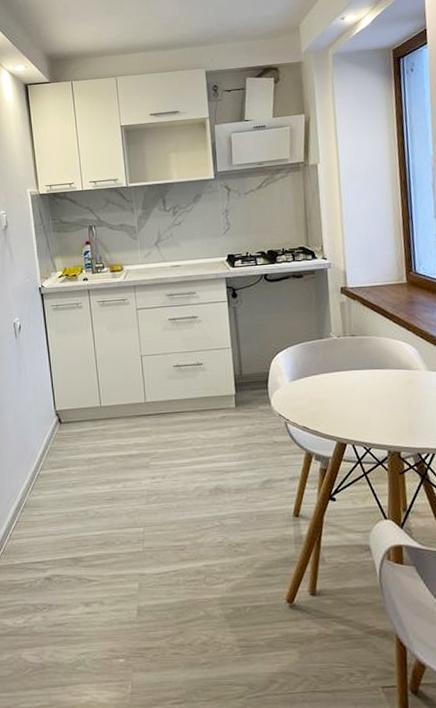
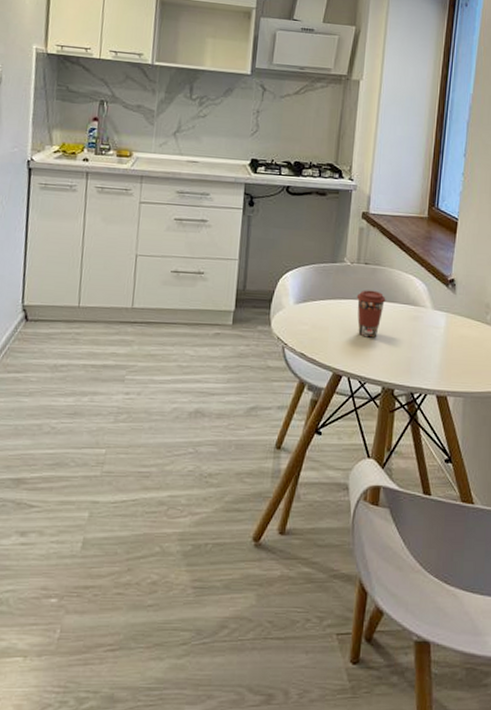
coffee cup: none [348,360,378,405] -> present [356,290,386,338]

